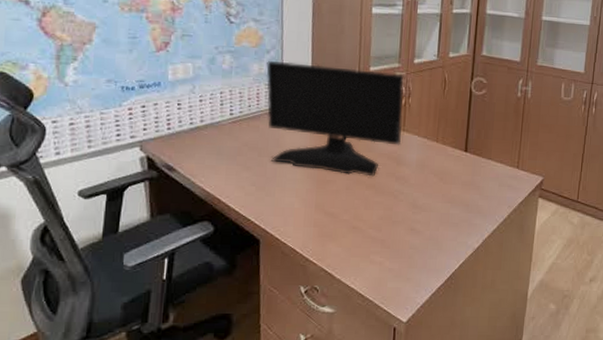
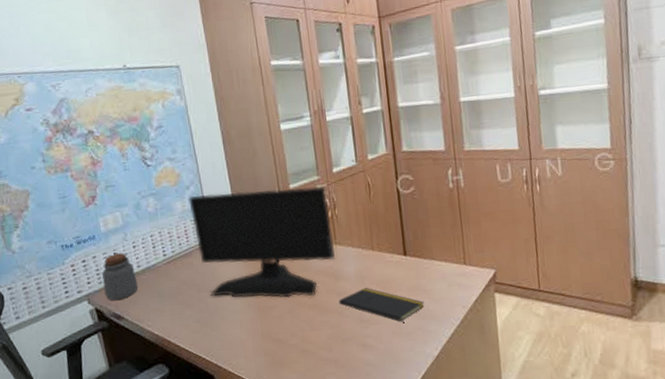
jar: none [160,104,198,152] -> present [101,253,138,301]
notepad: none [396,175,474,214] -> present [339,287,424,324]

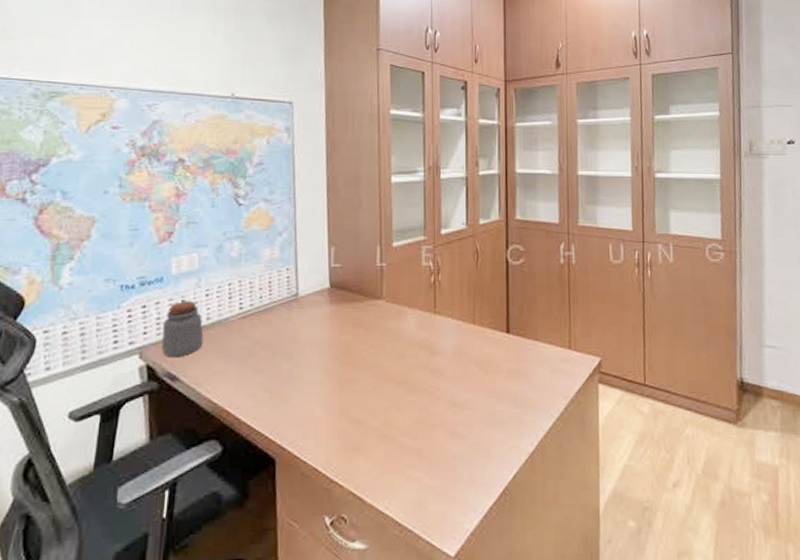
computer monitor: present [188,186,335,298] -> none [278,243,432,371]
notepad: present [339,287,424,324] -> none [431,365,523,411]

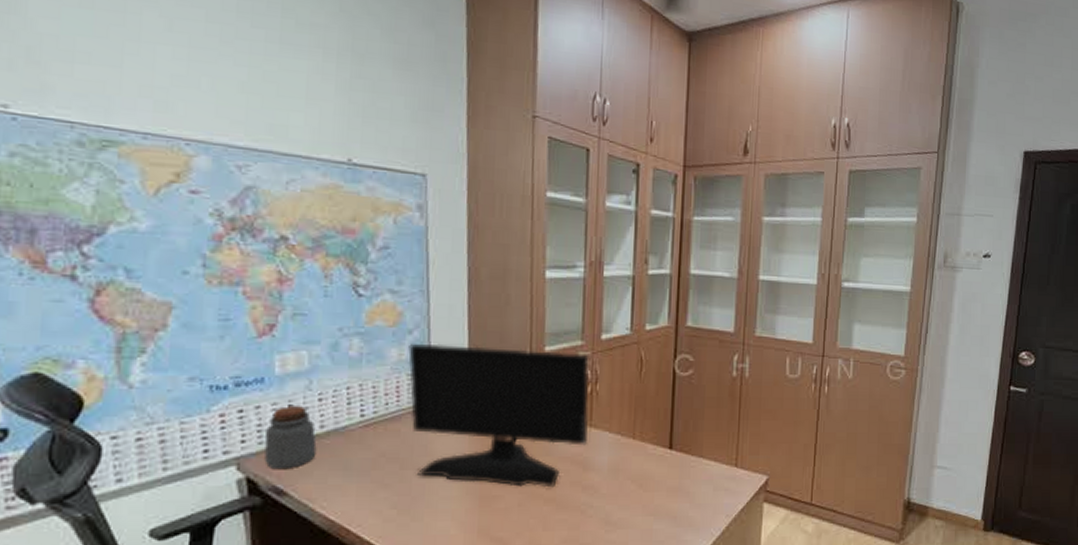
computer monitor: none [278,243,432,371] -> present [408,343,589,488]

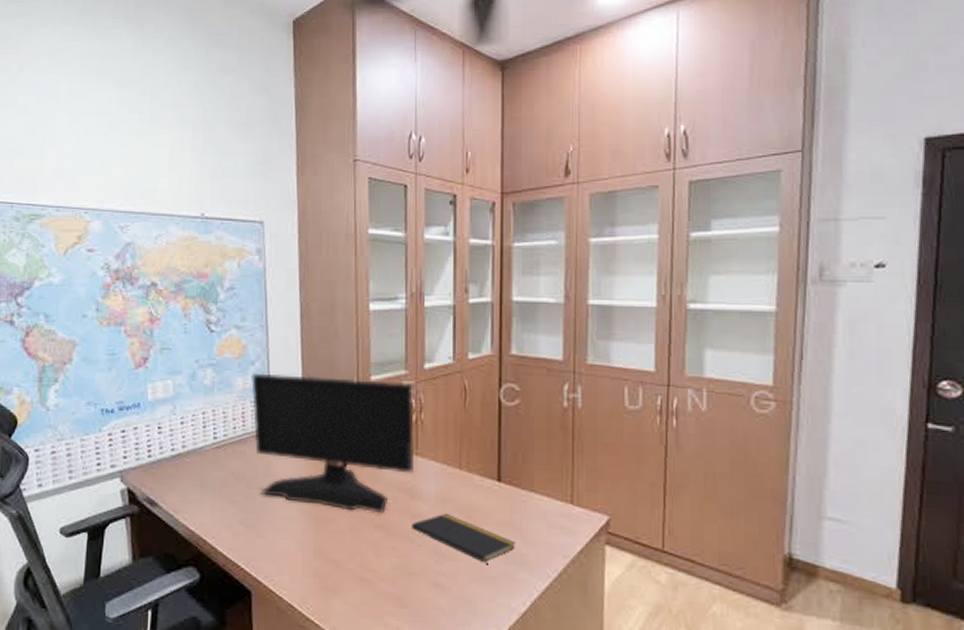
jar: present [264,406,317,470] -> none [140,428,180,483]
notepad: none [583,482,683,530] -> present [411,513,515,565]

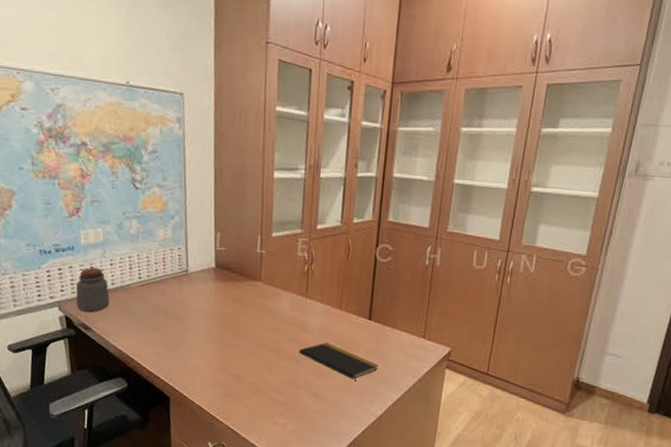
jar: none [140,428,180,483] -> present [75,267,110,312]
computer monitor: present [251,373,414,514] -> none [171,225,307,342]

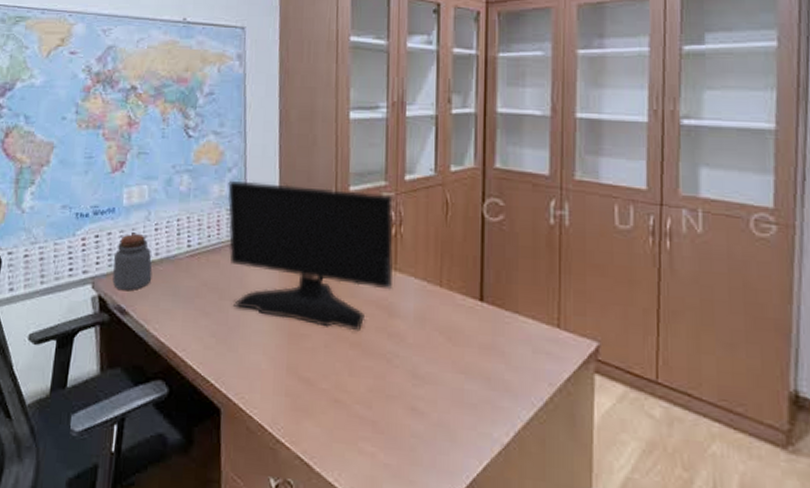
computer monitor: none [171,225,307,342] -> present [227,180,393,332]
notepad: present [299,342,378,381] -> none [388,332,498,391]

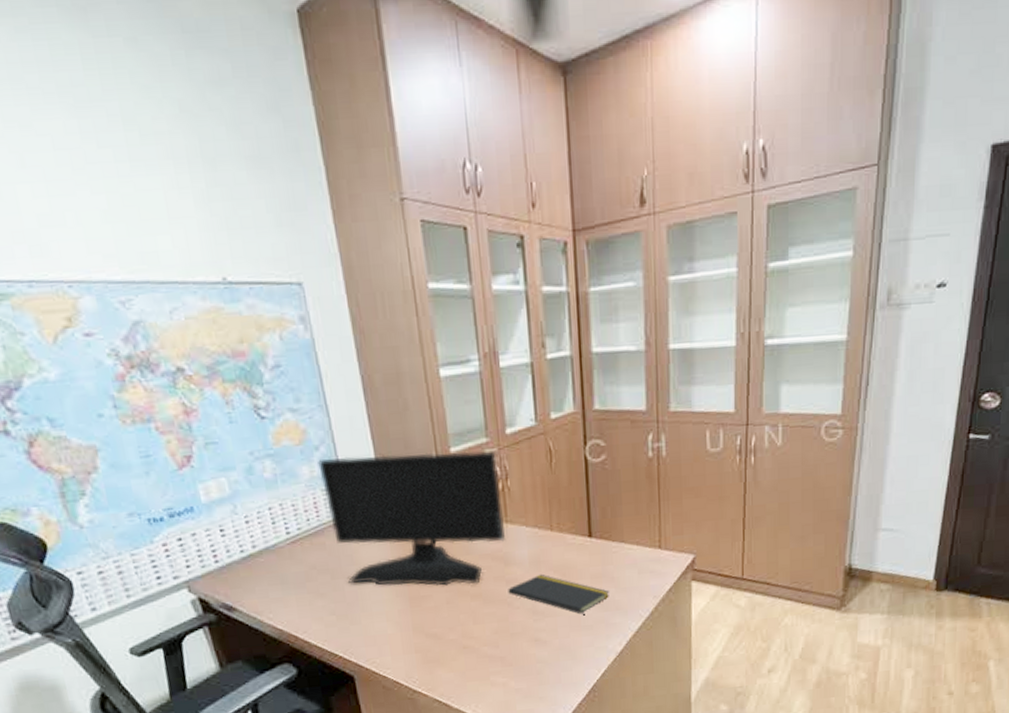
jar: present [112,234,153,291] -> none [204,529,255,589]
notepad: none [388,332,498,391] -> present [508,574,609,616]

